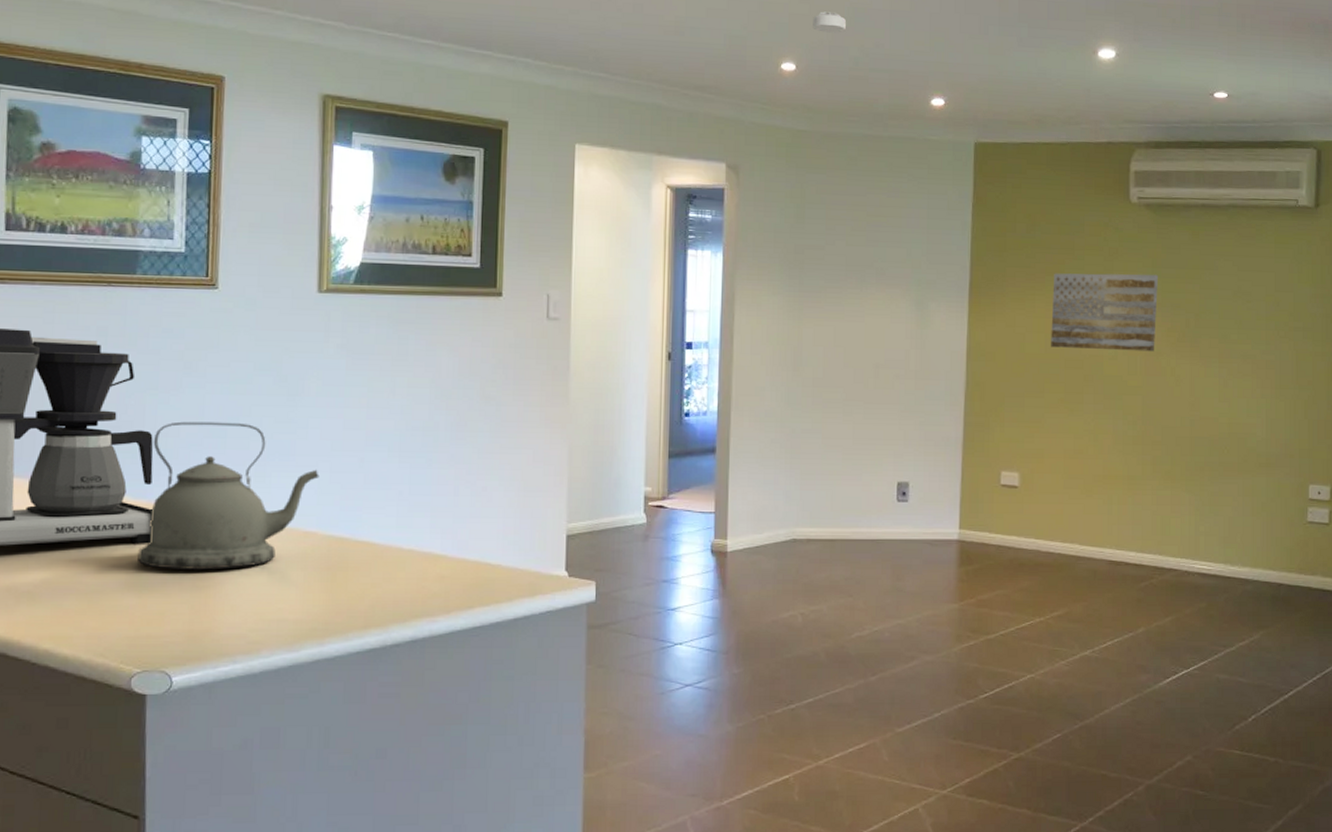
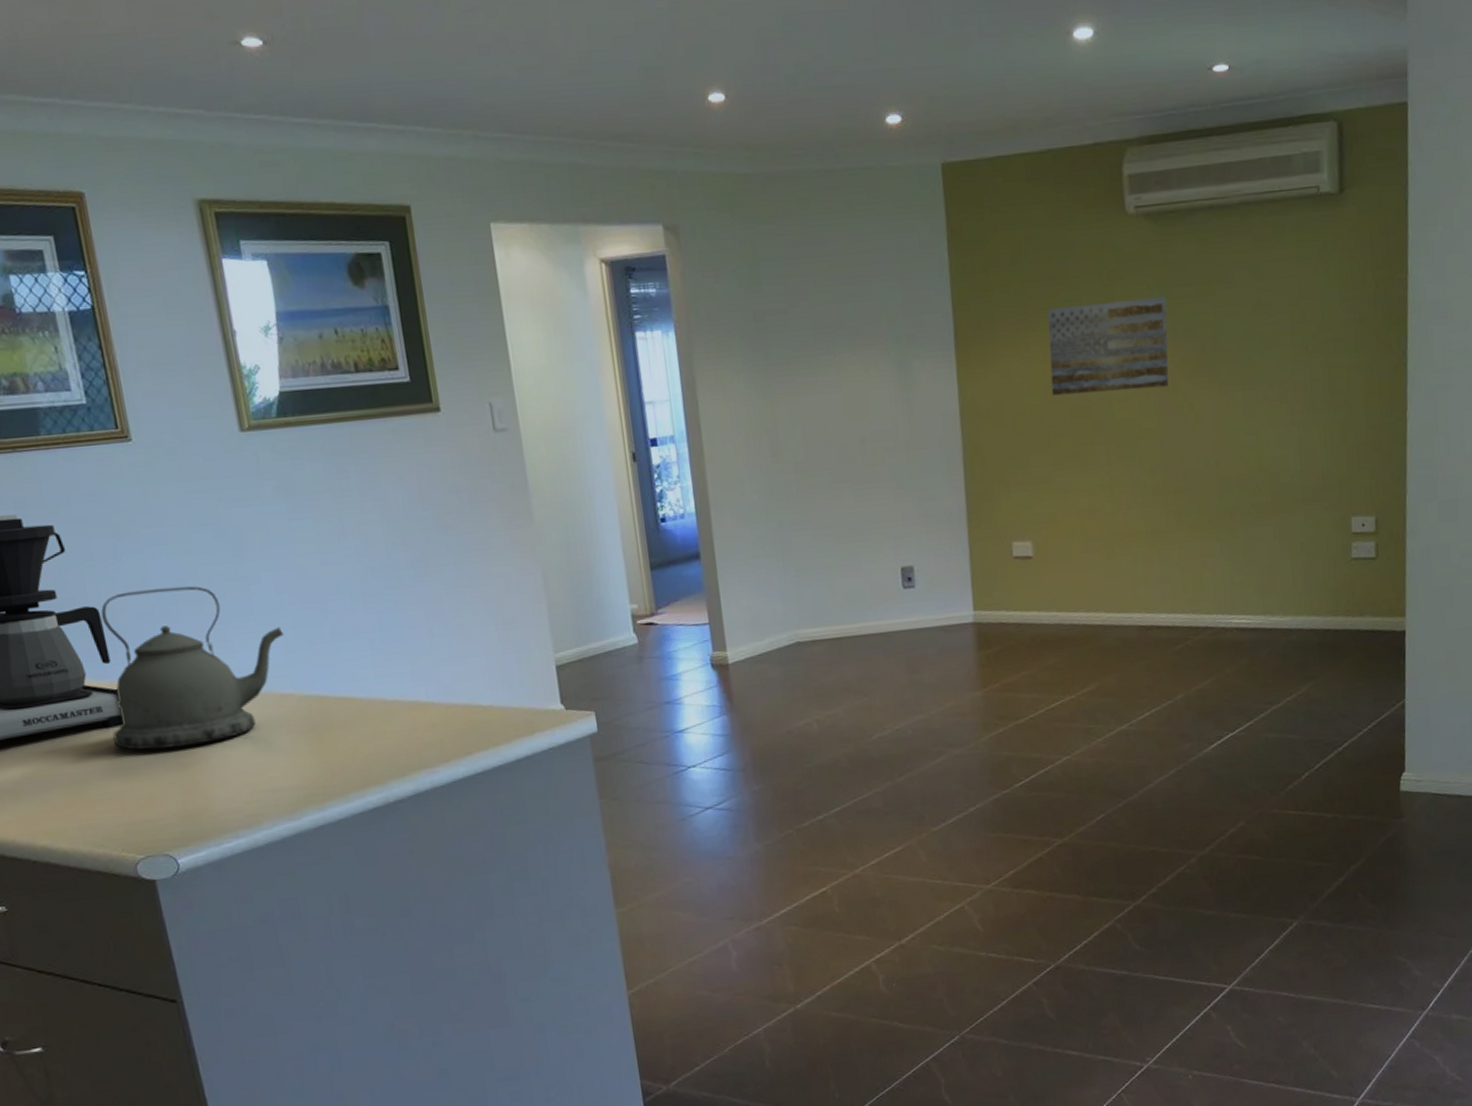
smoke detector: present [813,11,846,33] -> none [736,22,776,50]

